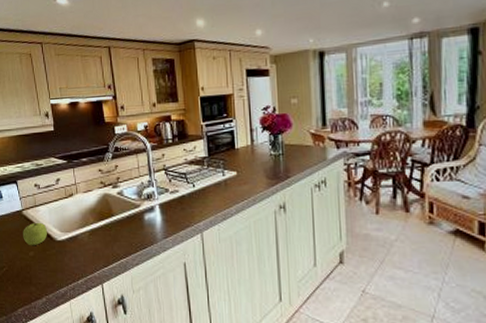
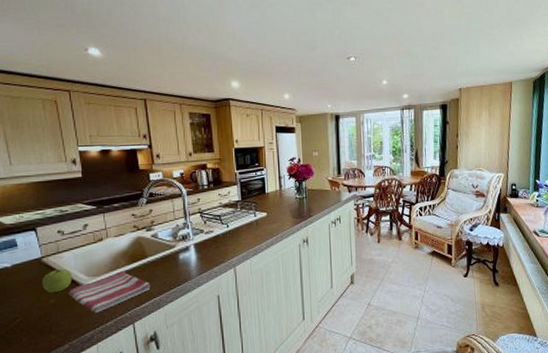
dish towel: none [44,229,118,269] -> present [68,271,151,313]

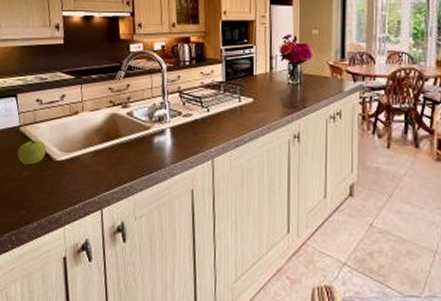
dish towel: present [68,271,151,313] -> none [41,149,122,192]

